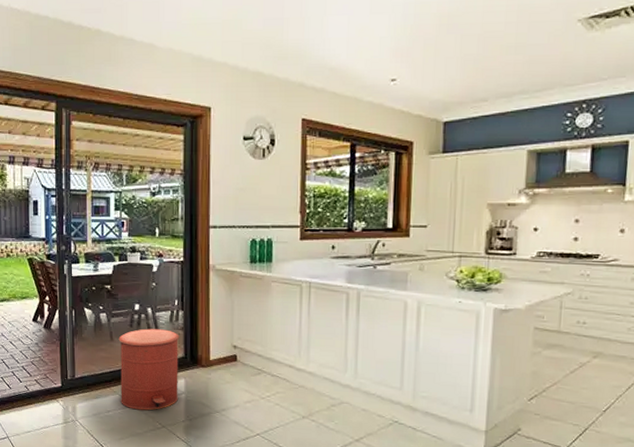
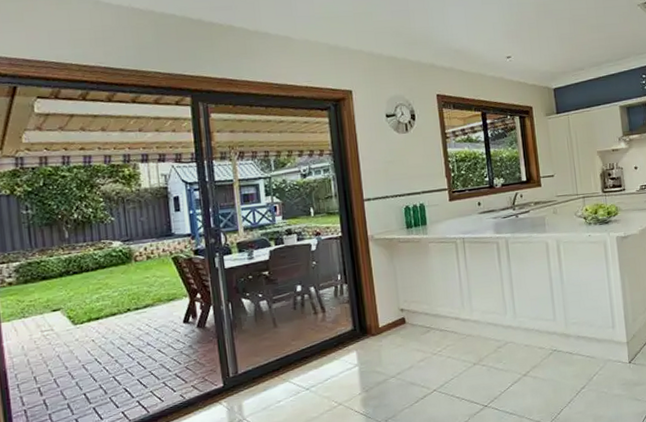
trash can: present [118,328,180,411] -> none [282,305,352,394]

